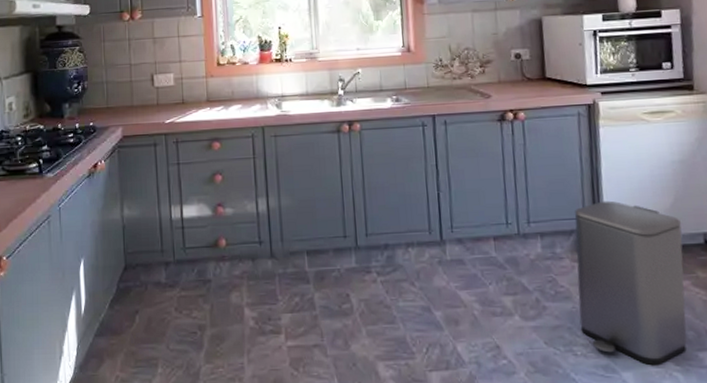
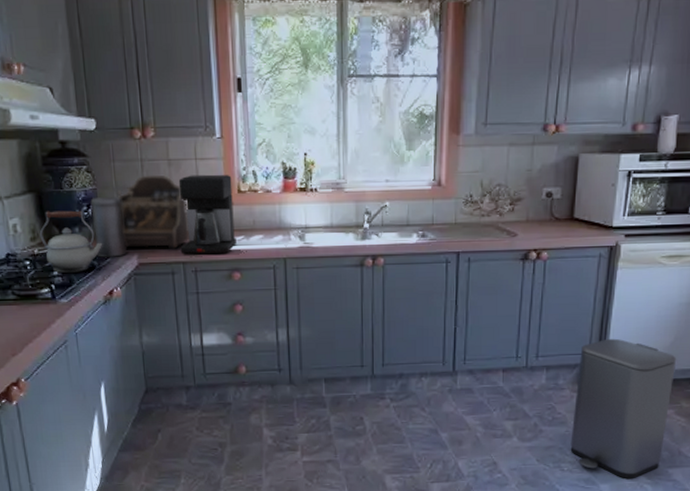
kettle: none [32,87,90,148] -> present [39,210,103,274]
canister: none [81,74,113,132] -> present [90,197,128,258]
spice rack: none [105,52,172,123] -> present [117,174,189,250]
coffee maker: none [162,49,216,126] -> present [178,174,236,254]

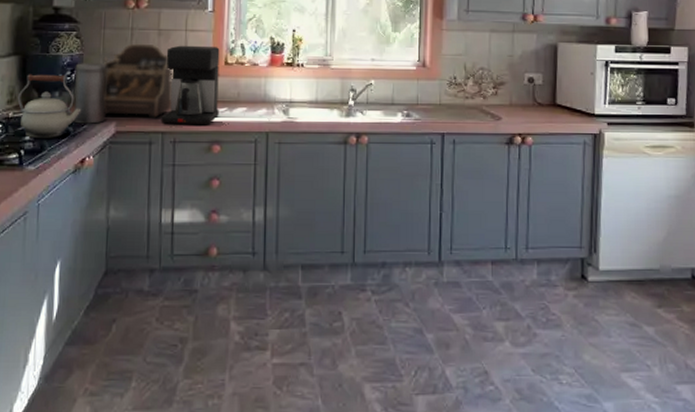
pedal bin: present [570,338,677,479] -> none [567,231,672,397]

